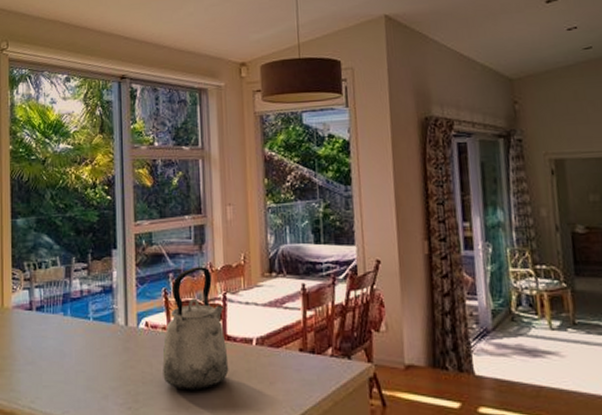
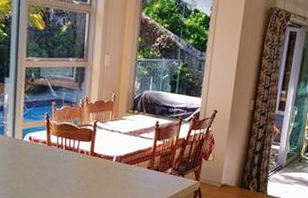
kettle: present [162,267,229,391] -> none [40,99,93,190]

